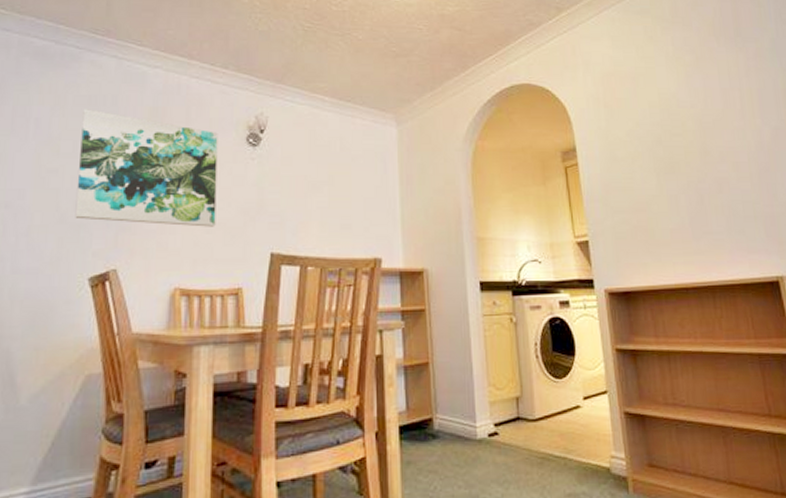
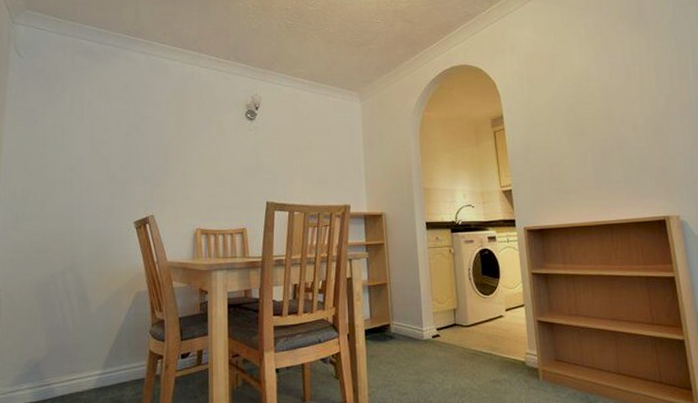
wall art: present [75,109,218,227] -> none [121,94,225,183]

